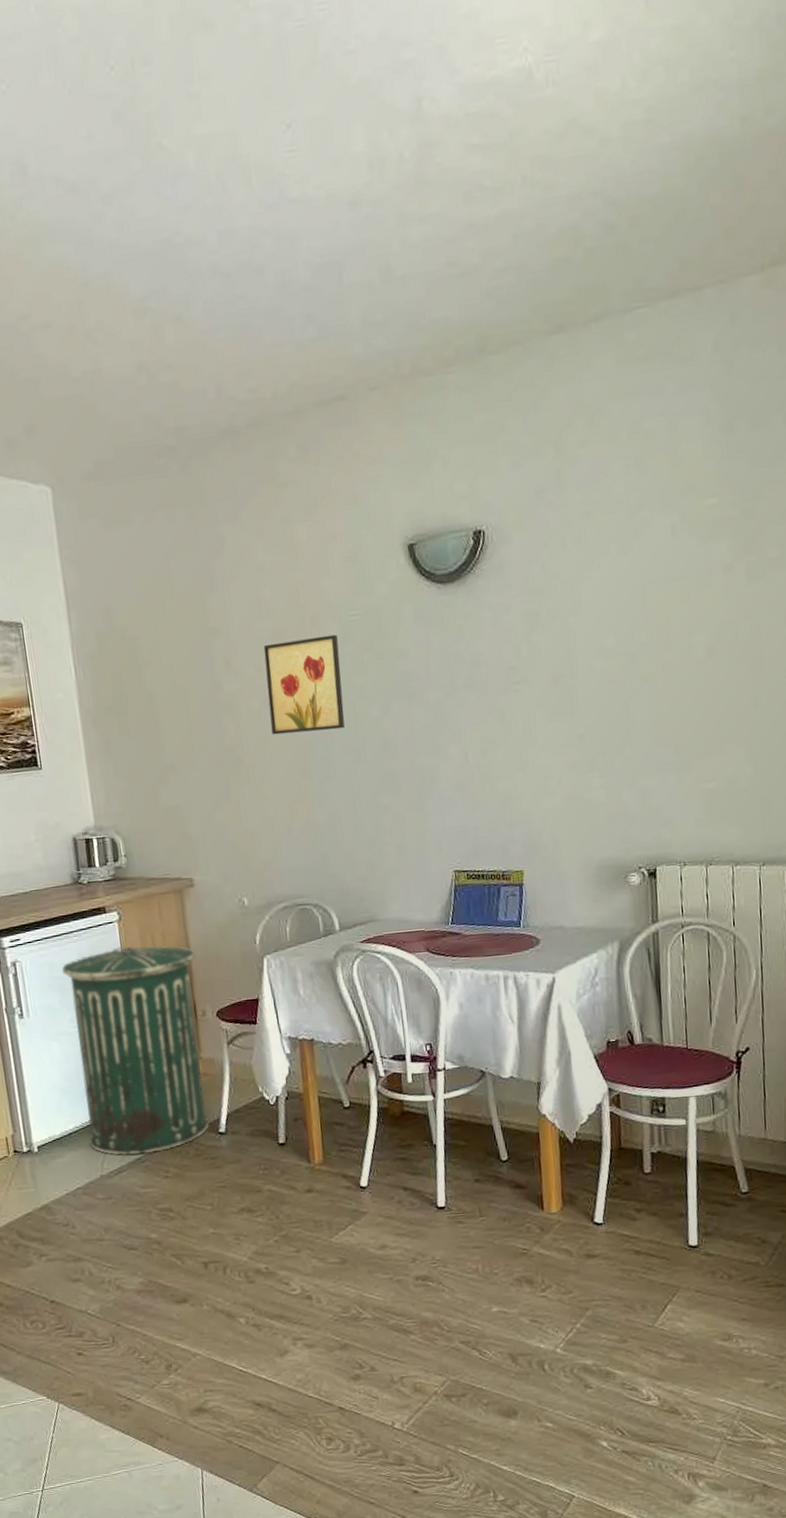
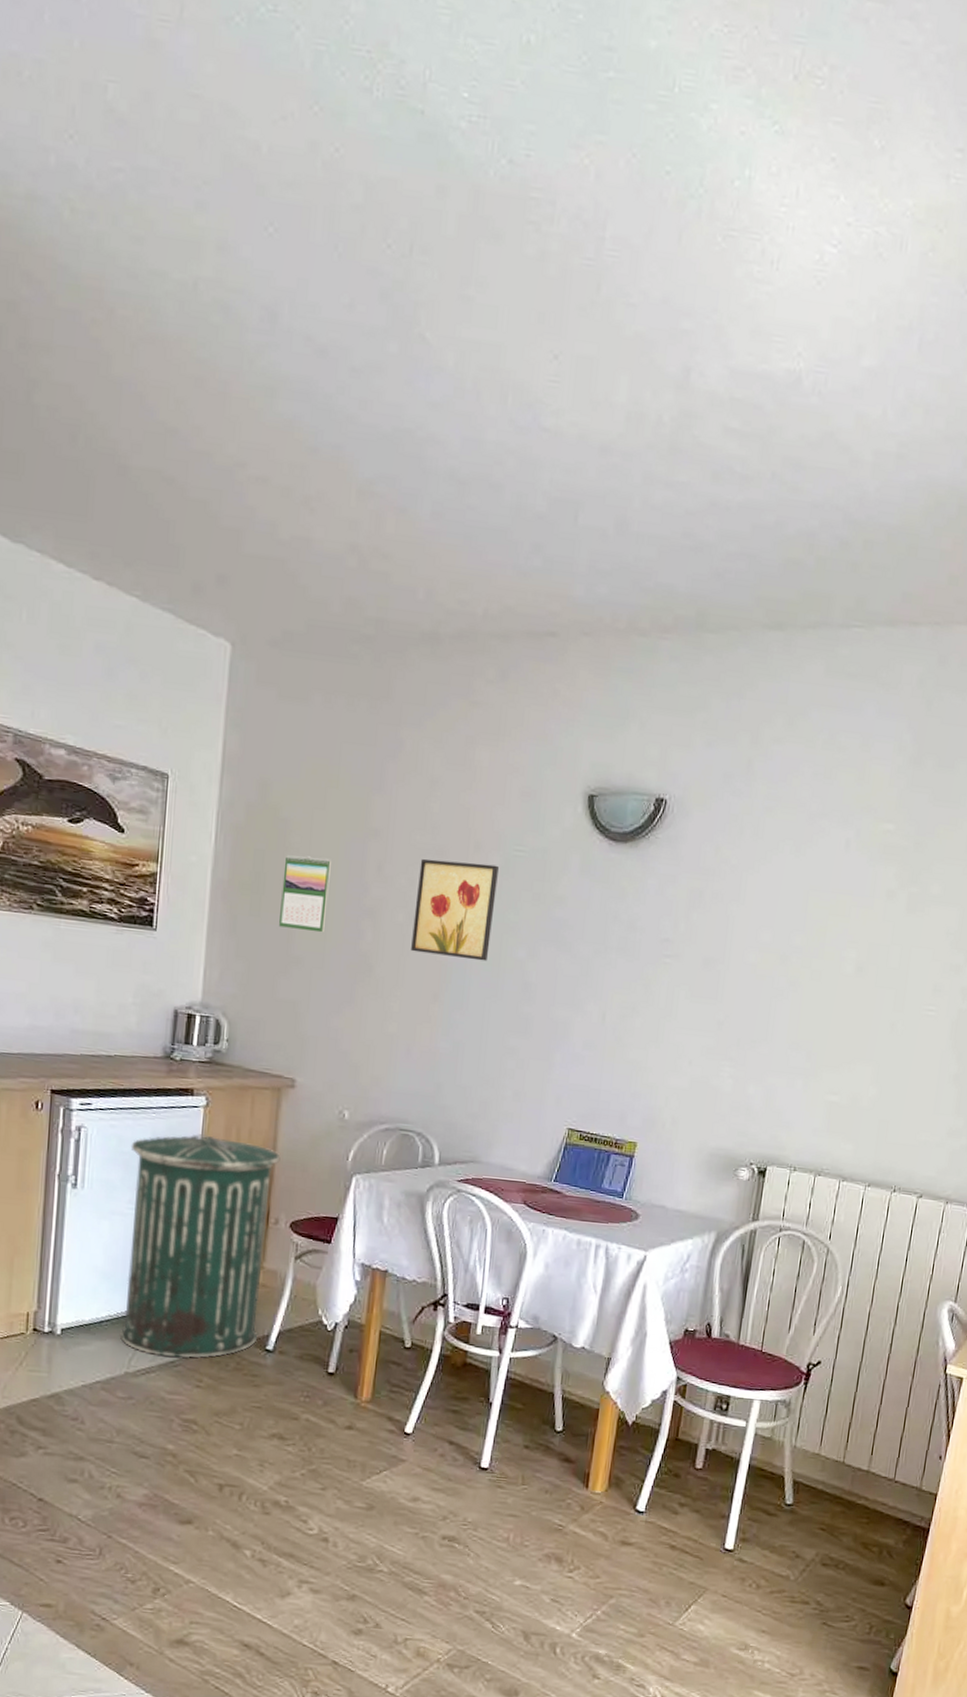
calendar: none [141,666,190,740] -> present [279,855,331,933]

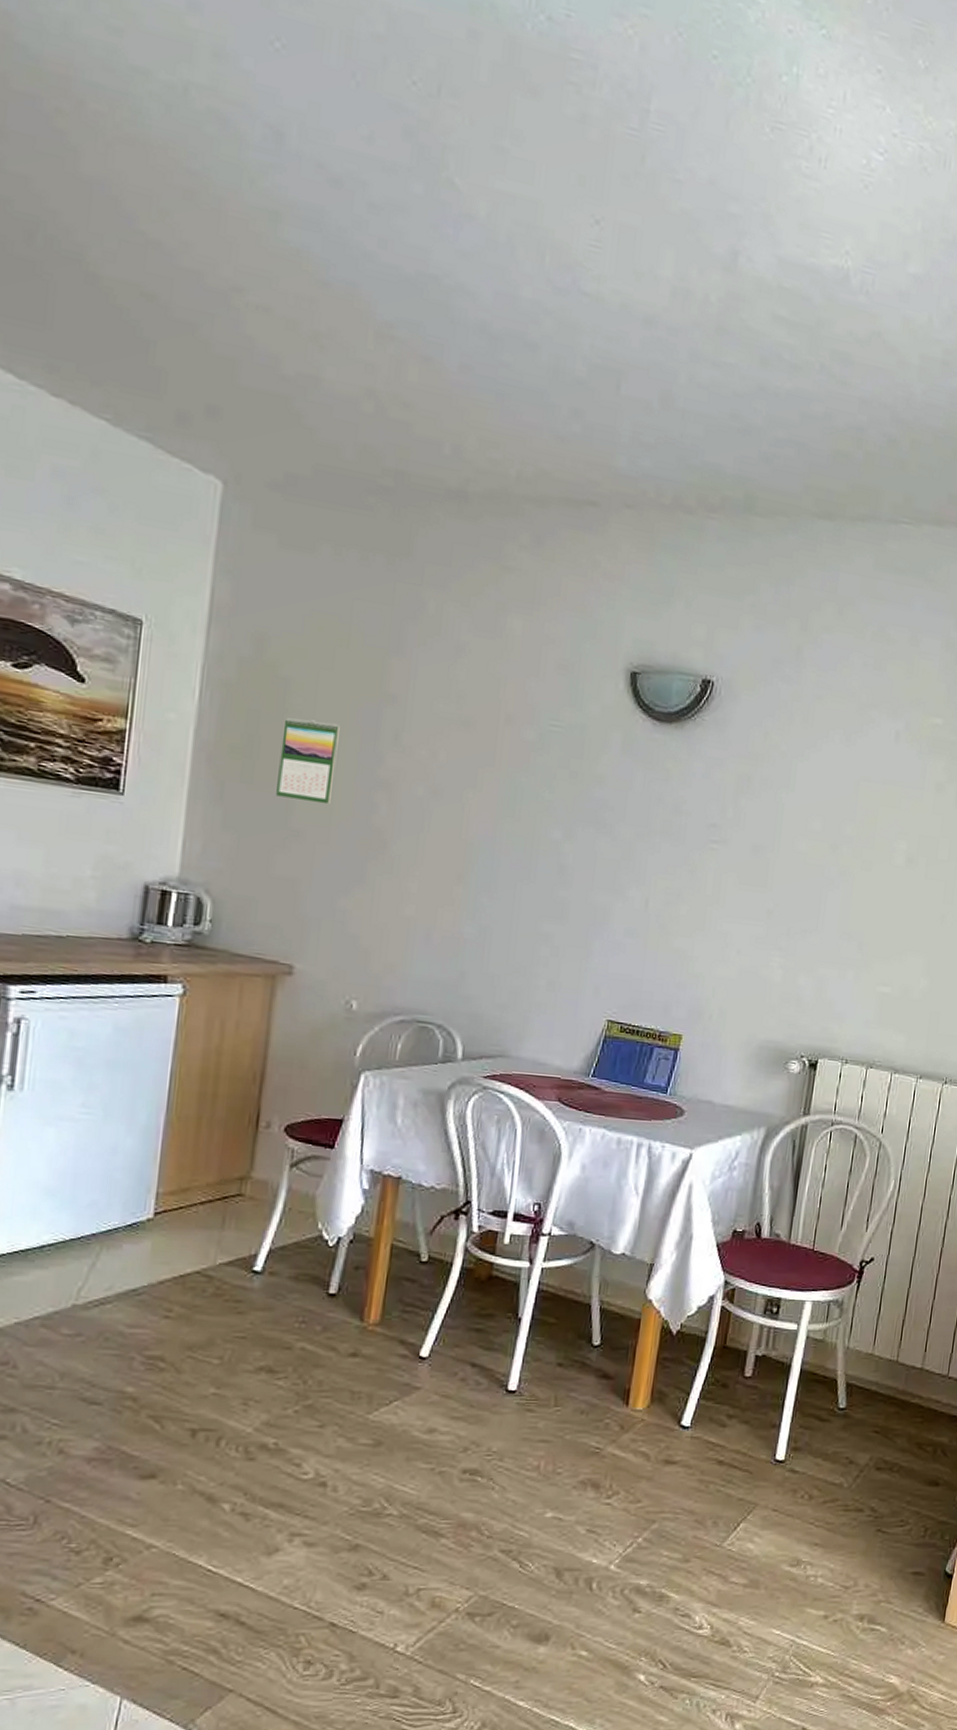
trash can: present [120,1134,281,1359] -> none [67,1027,274,1286]
wall art: present [411,858,499,962] -> none [432,729,532,842]

